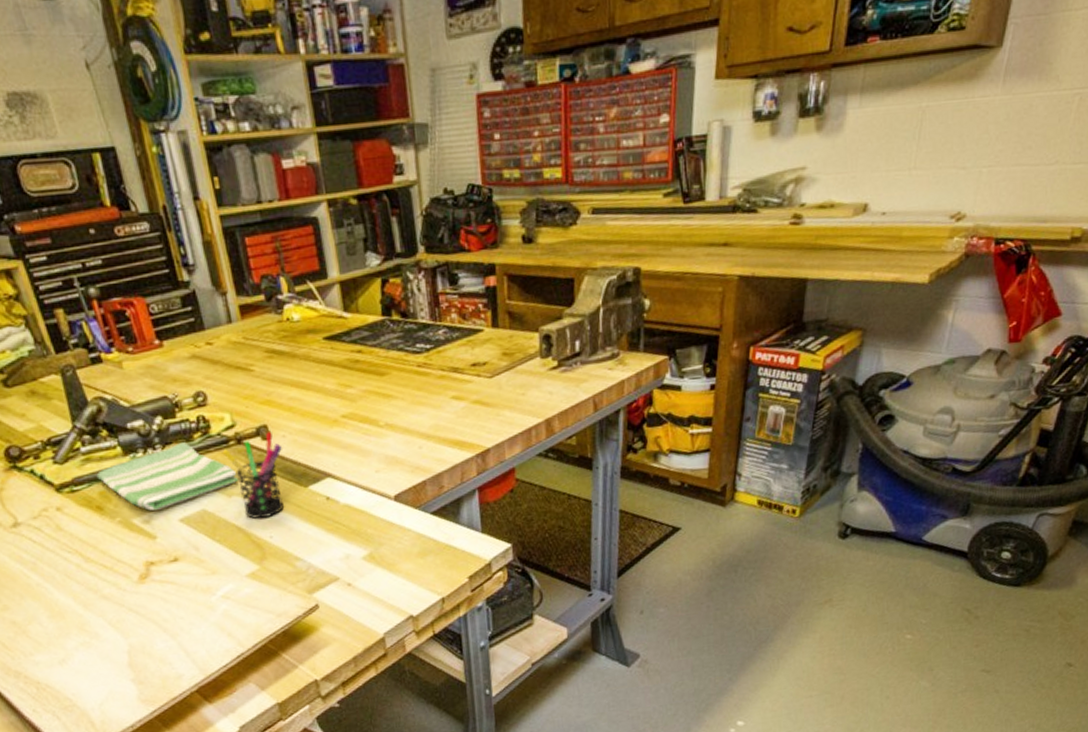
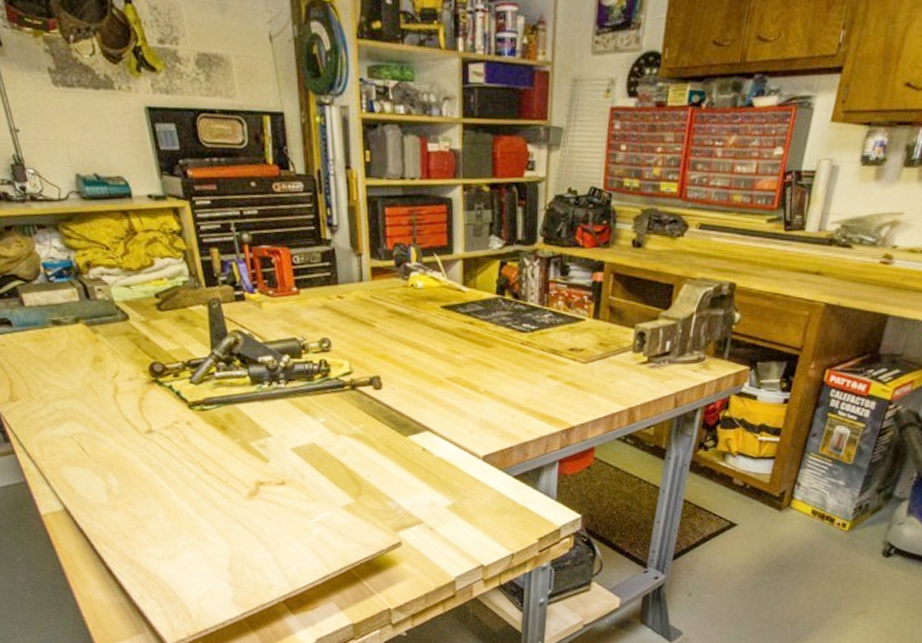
dish towel: present [96,442,238,511] -> none [225,381,347,437]
pen holder: present [222,432,283,519] -> none [337,383,391,458]

